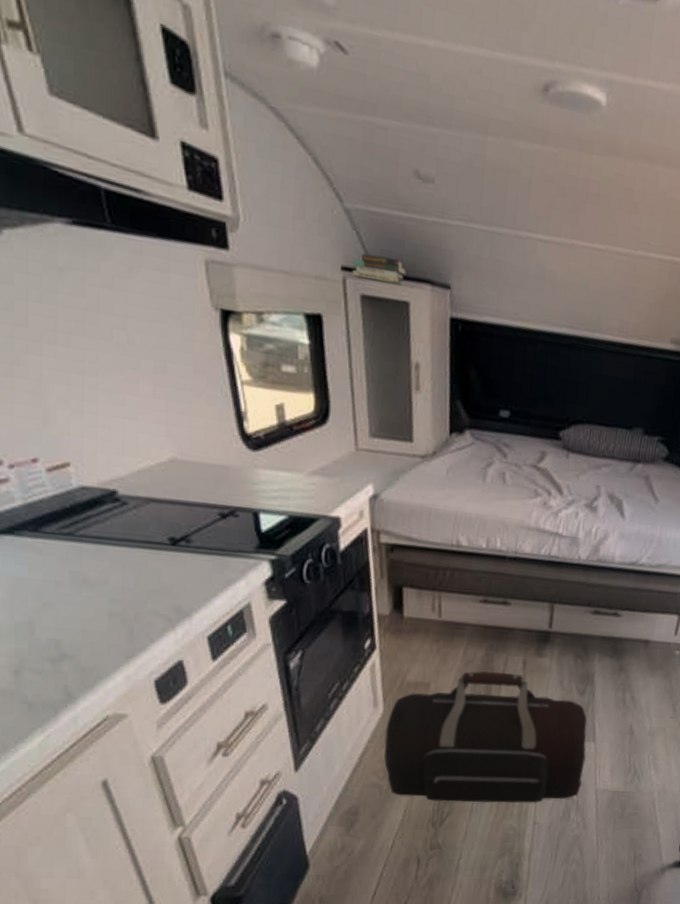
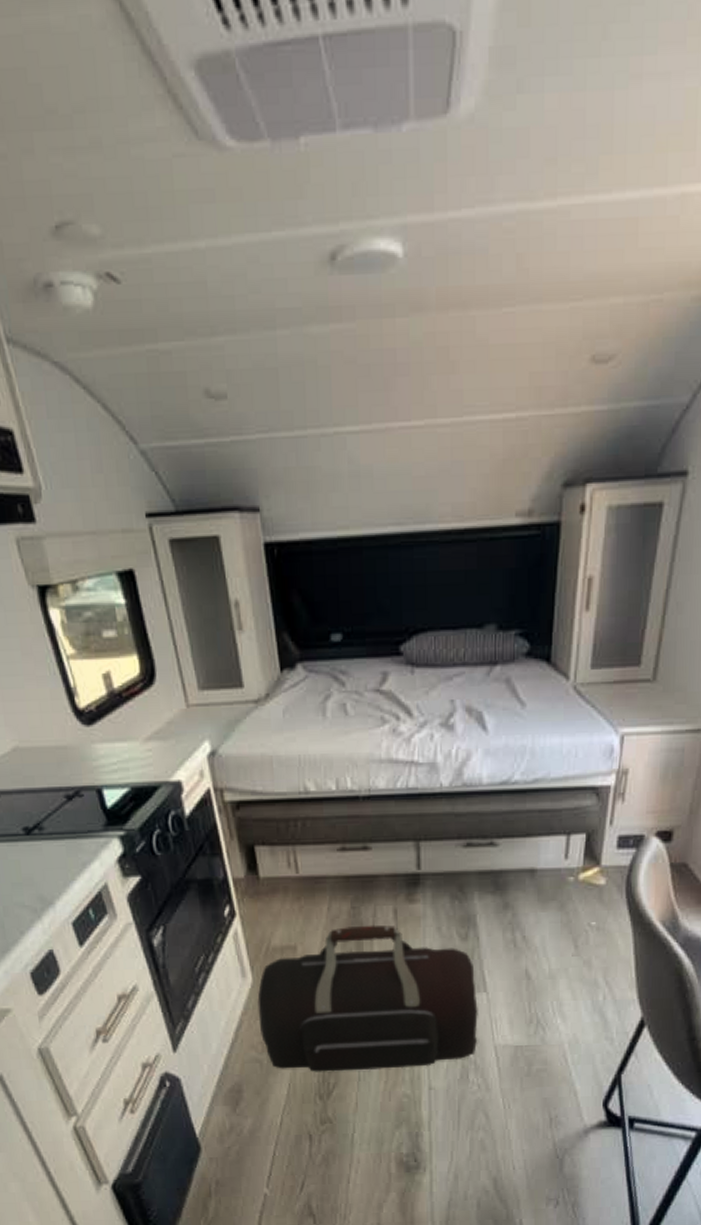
books: present [352,253,406,286] -> none [156,491,212,523]

